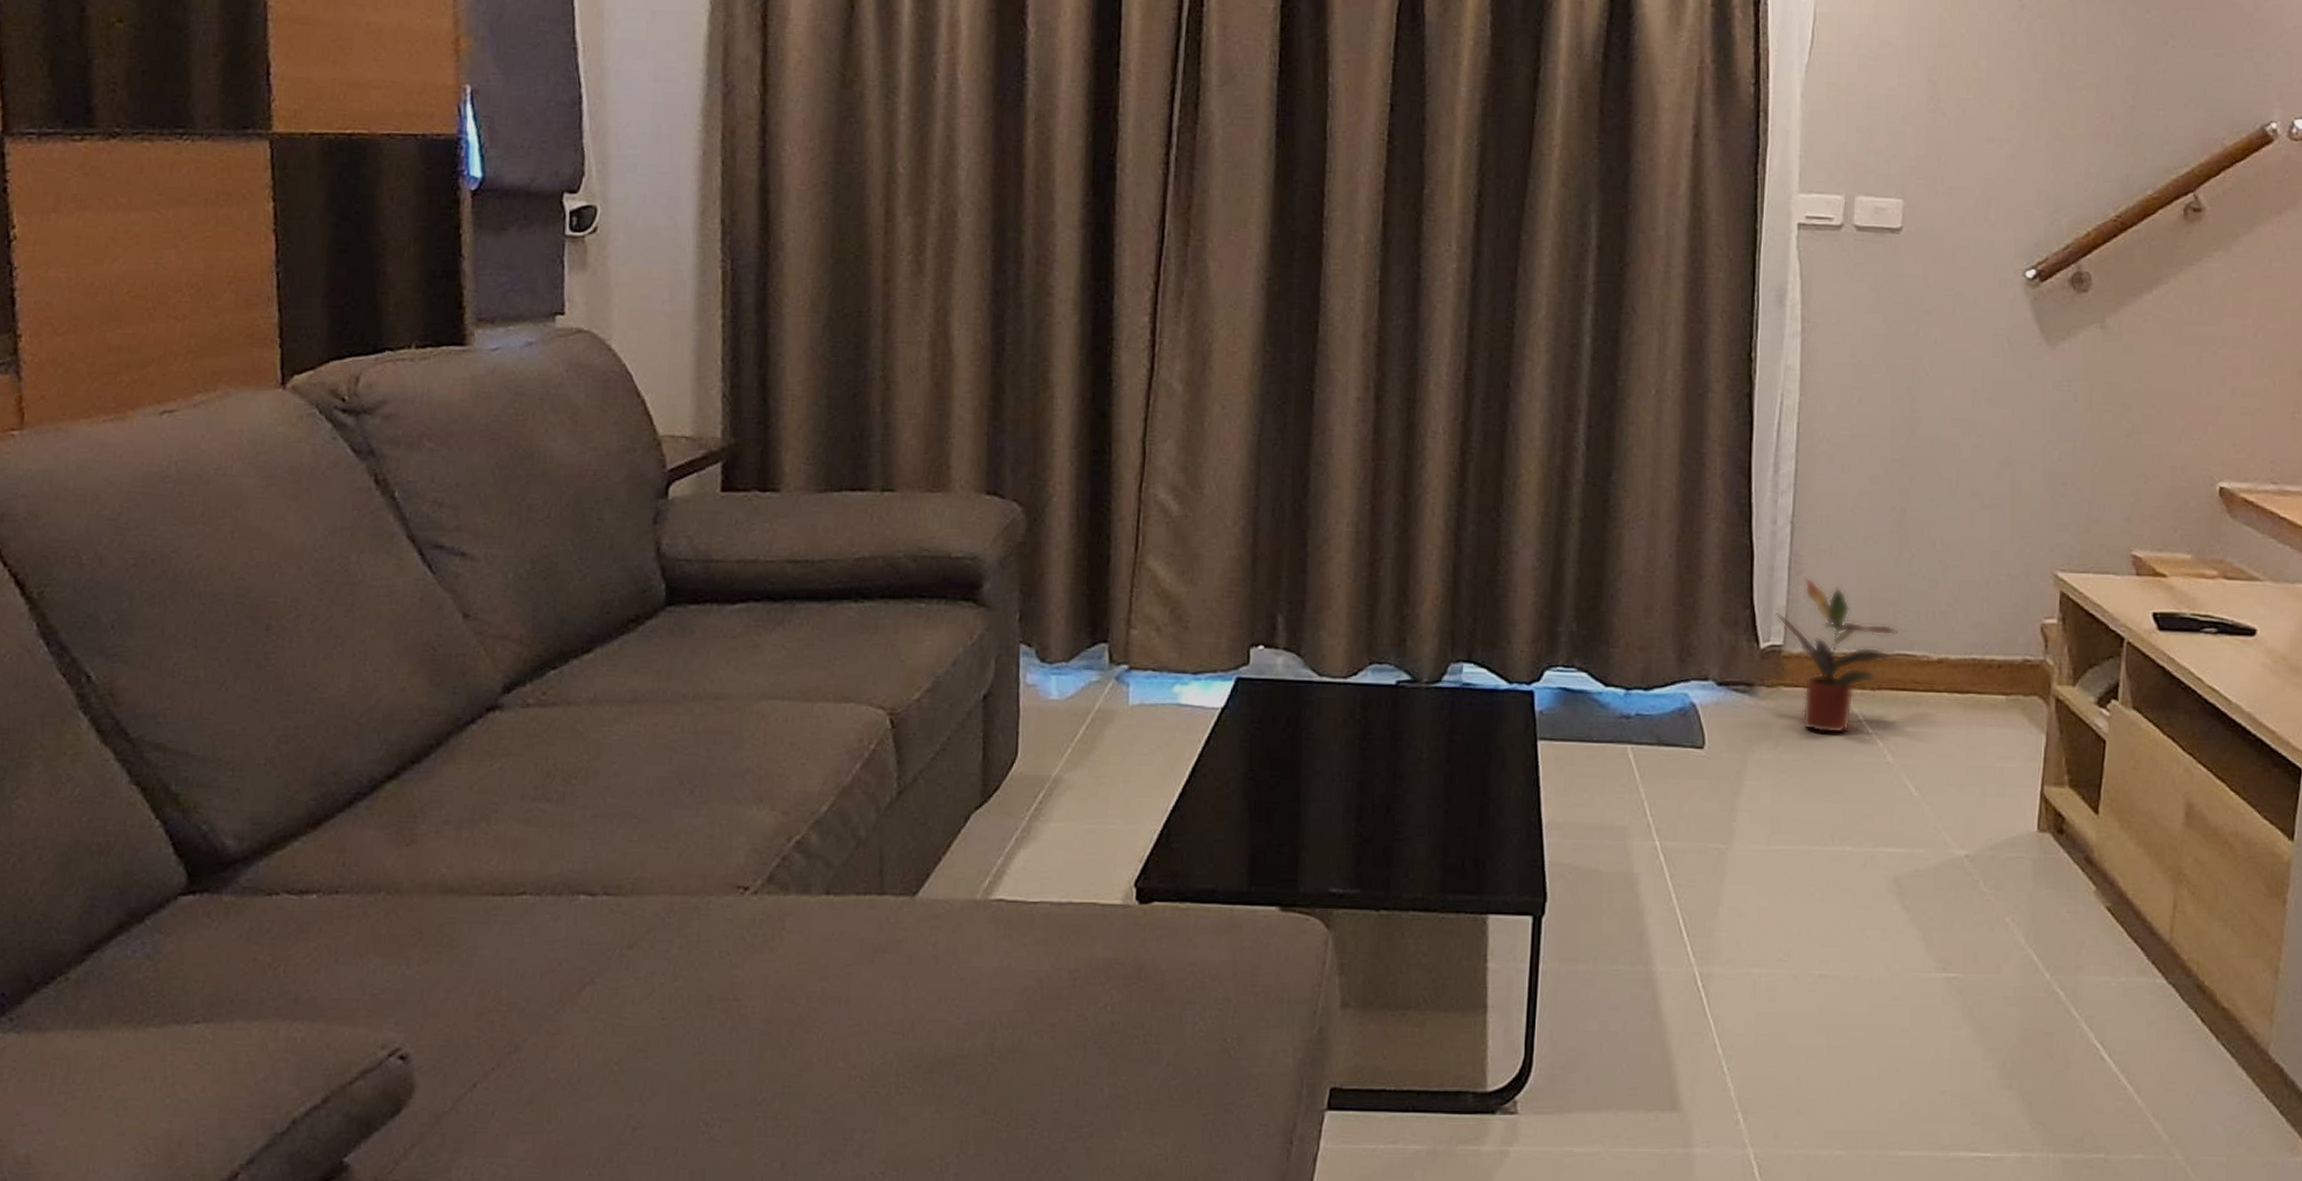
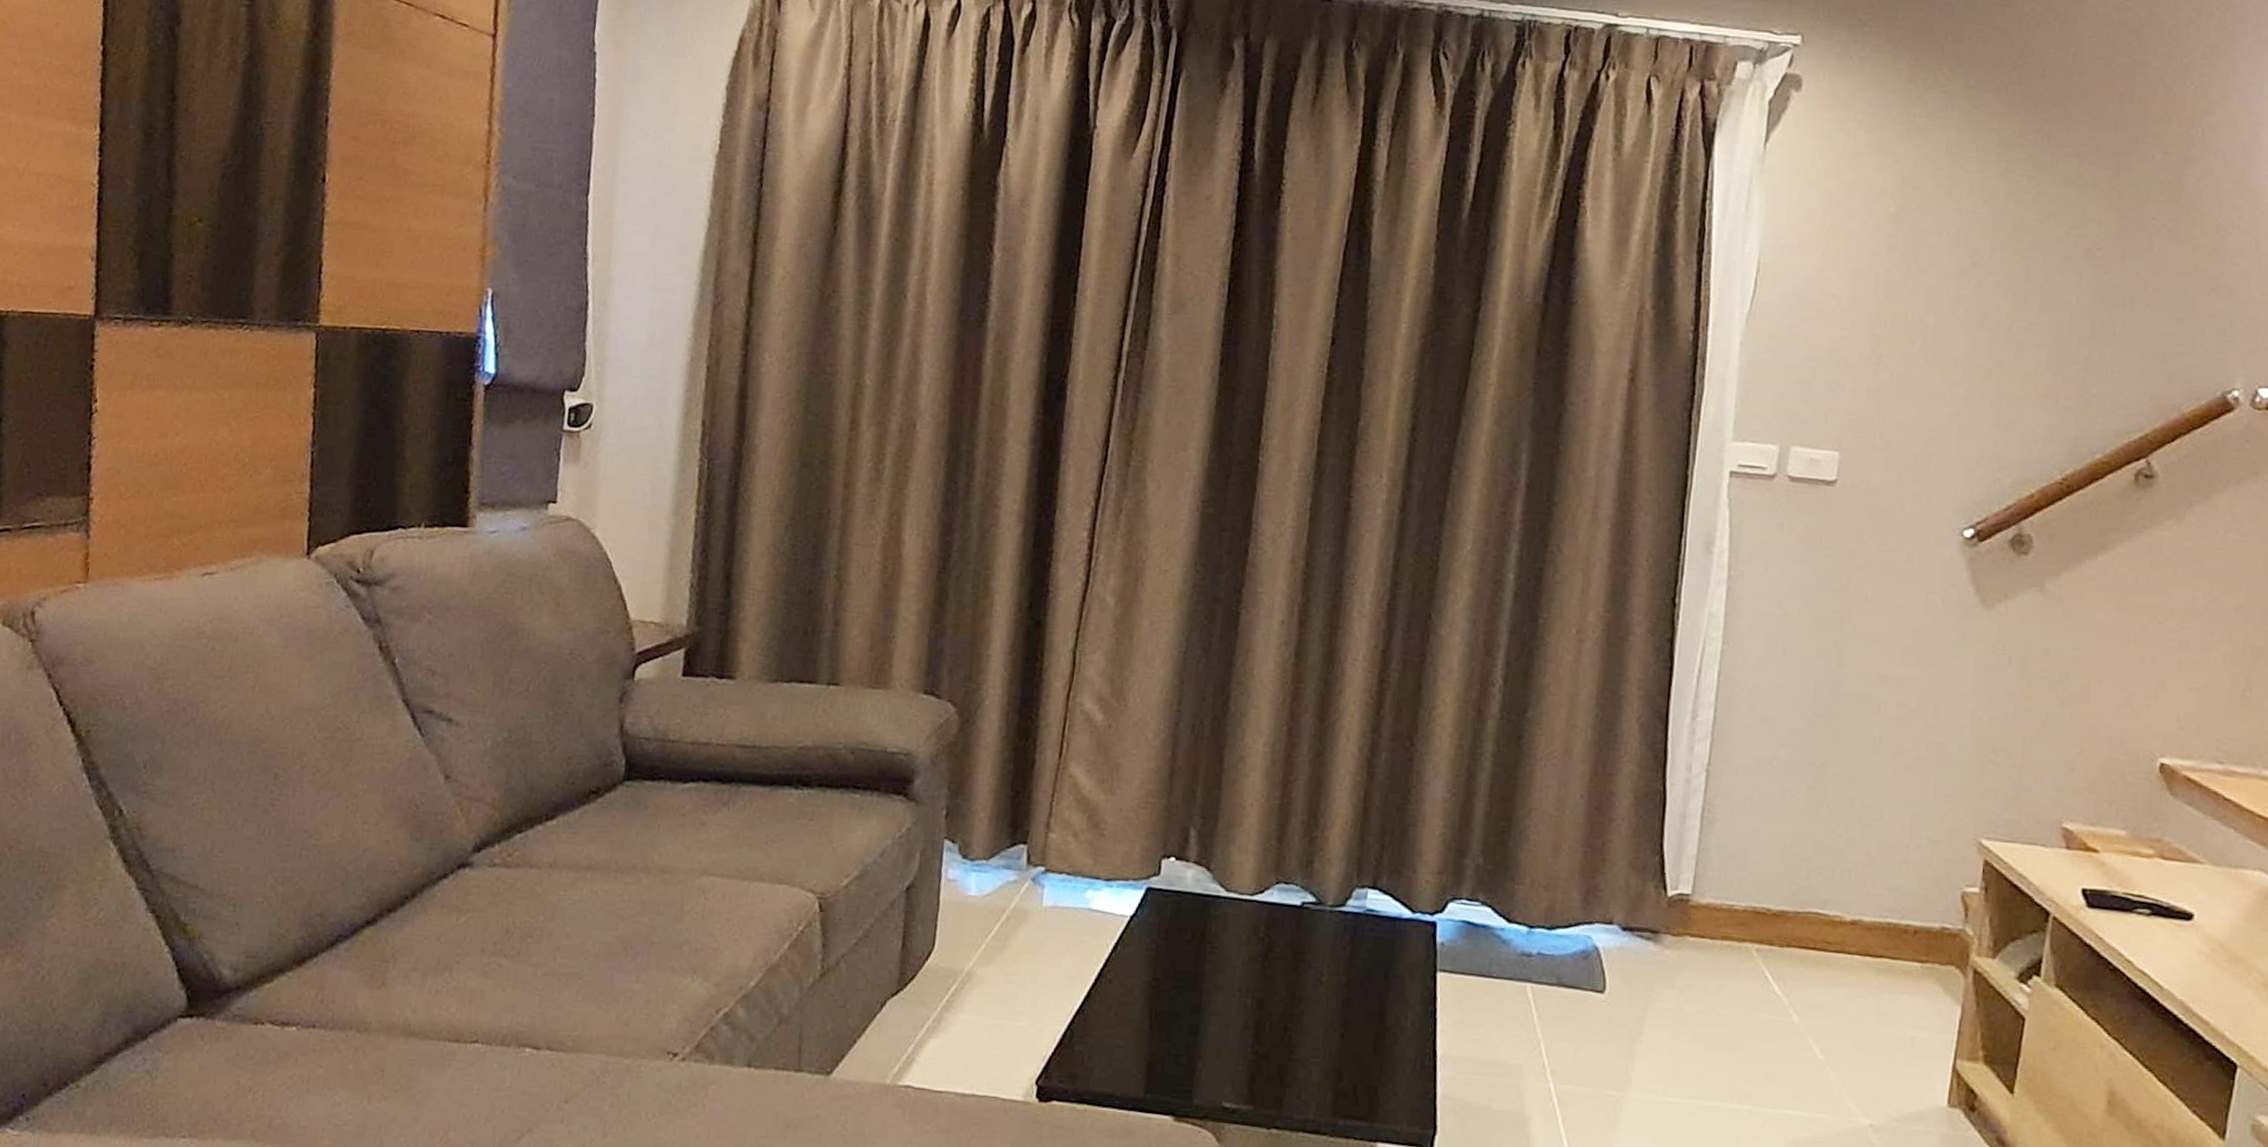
potted plant: present [1775,577,1897,734] -> none [1684,827,1810,989]

